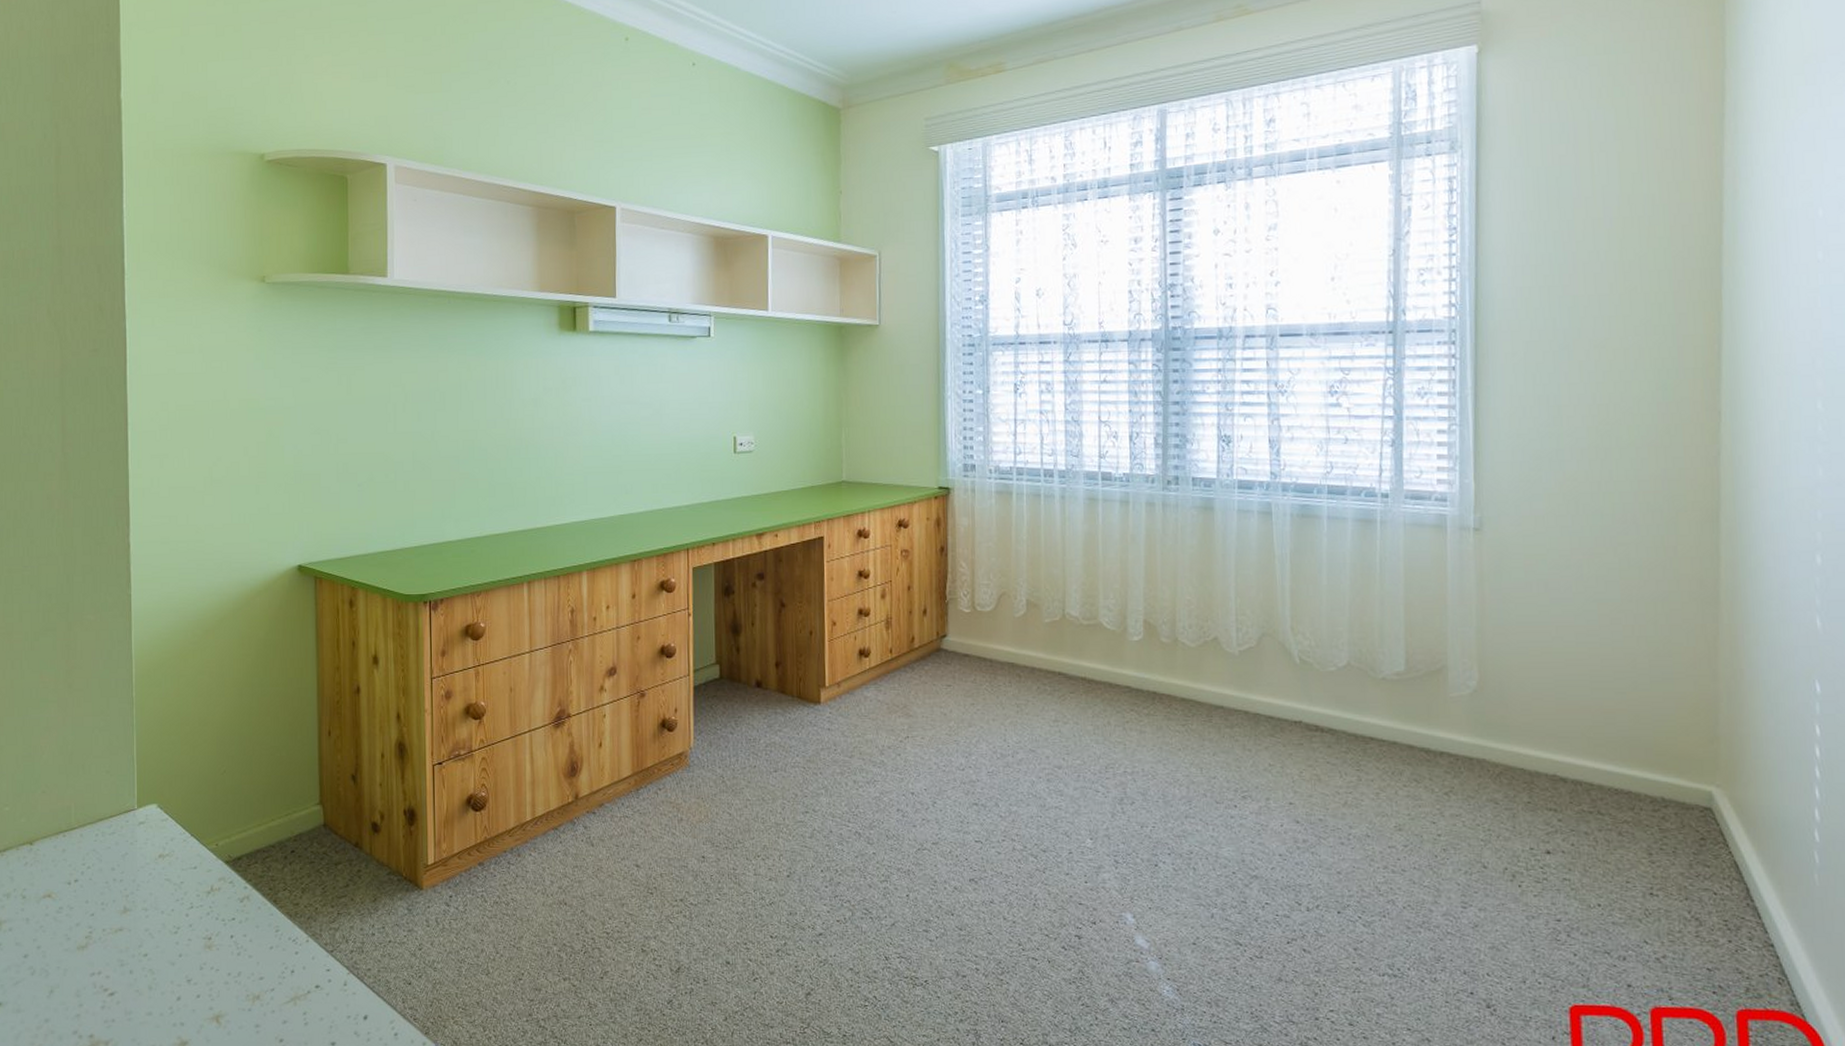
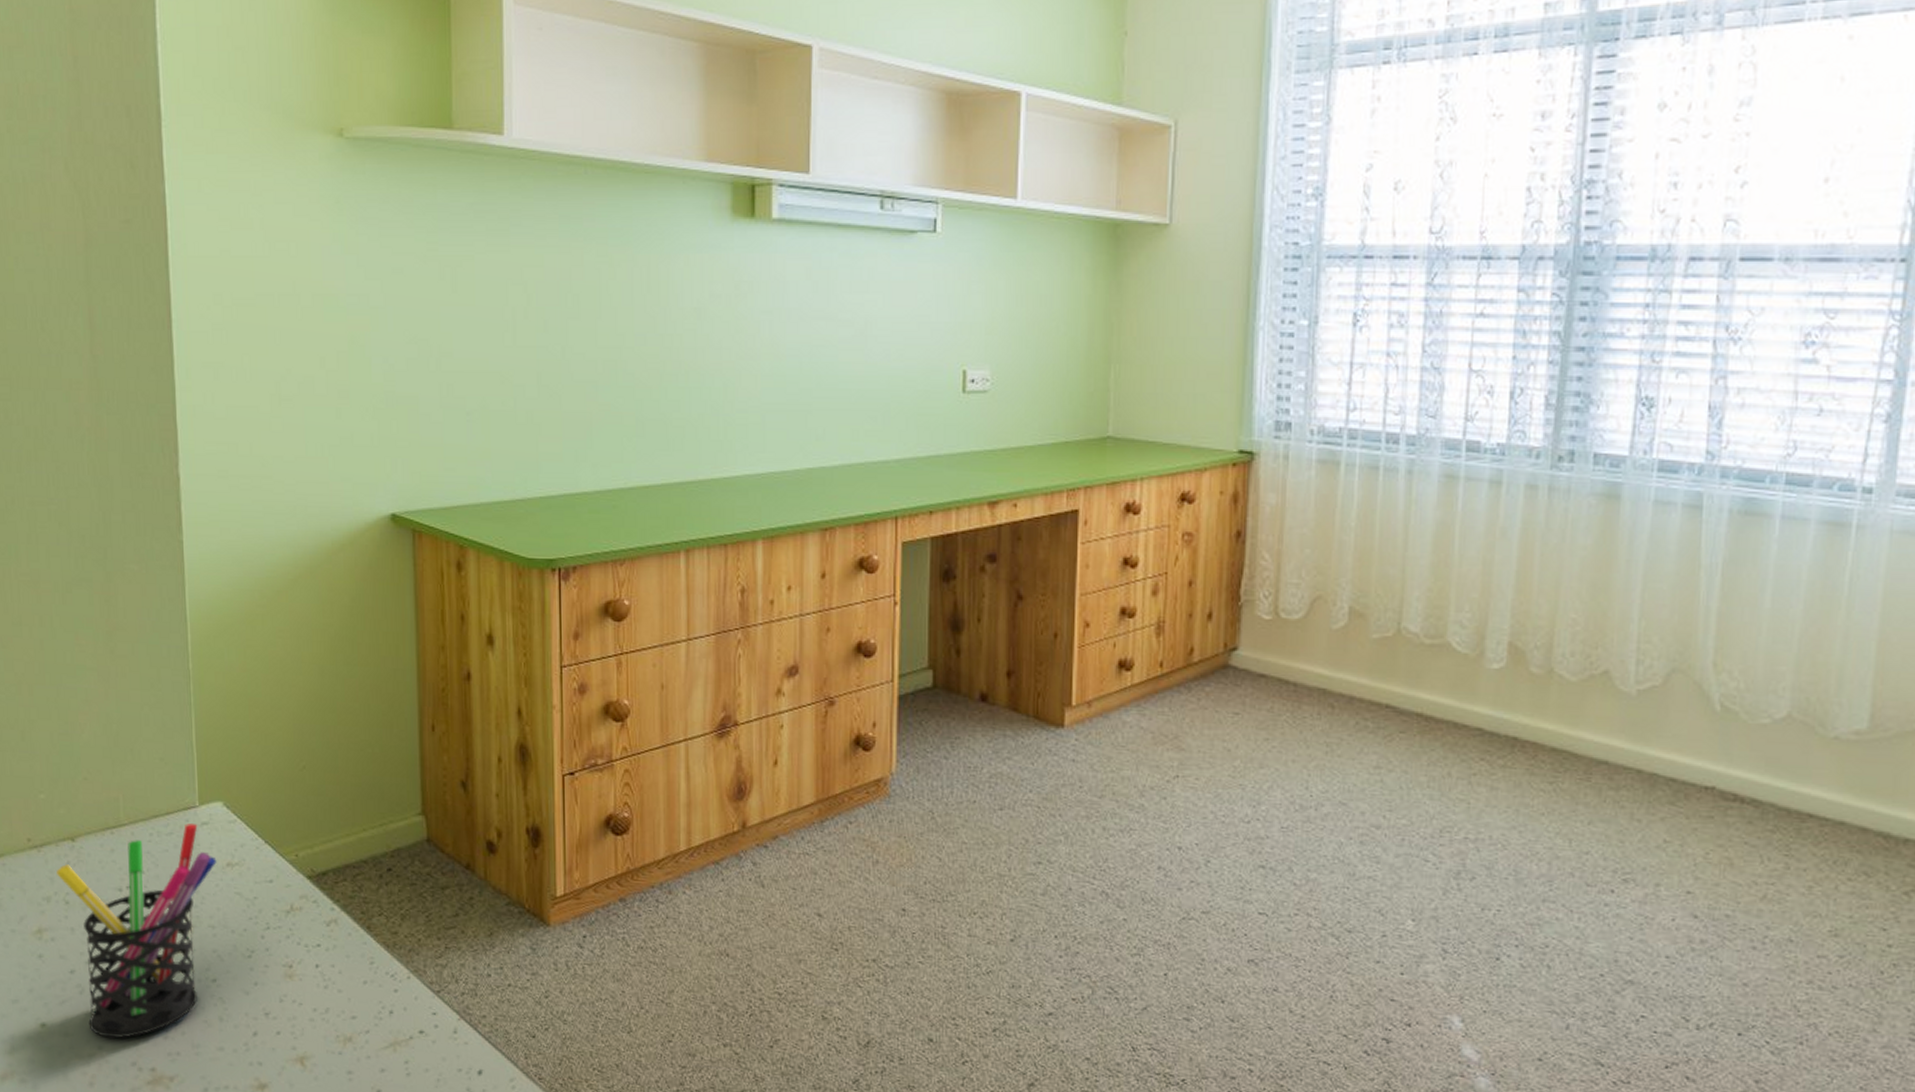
pen holder: none [16,824,151,1011] -> present [57,823,217,1039]

